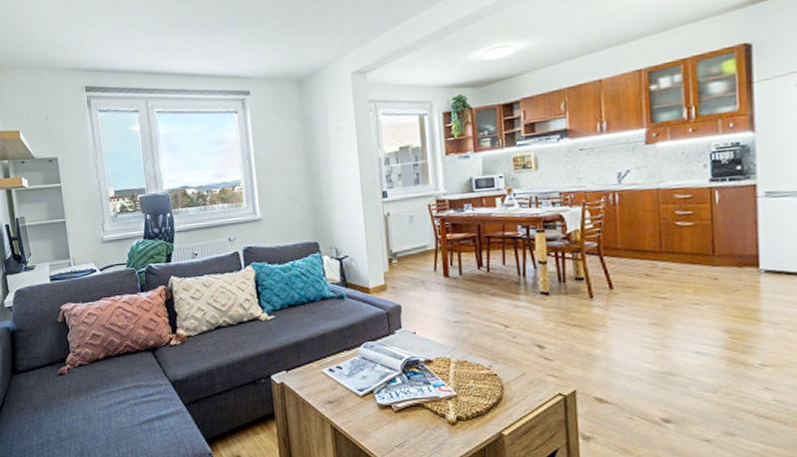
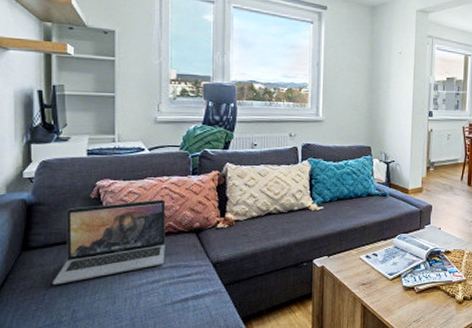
laptop: none [38,319,128,406] -> present [52,199,166,285]

